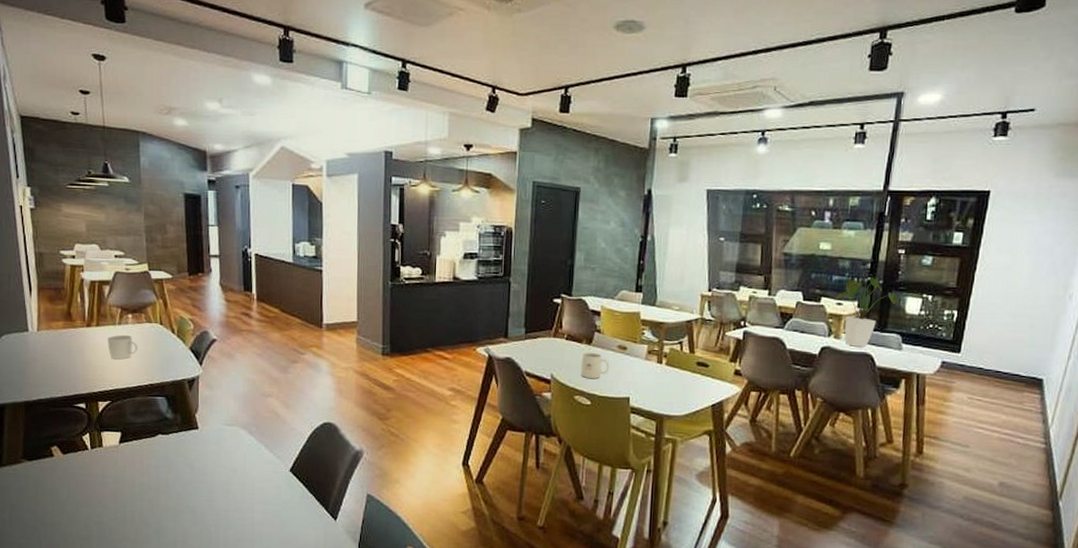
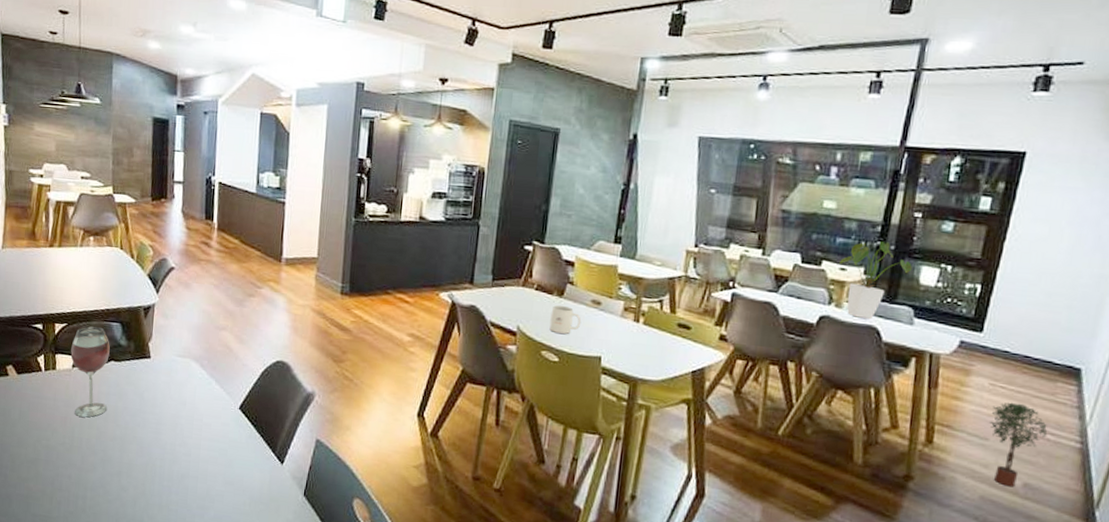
mug: present [108,334,138,360] -> none [68,257,97,283]
wineglass: none [116,401,157,491] -> present [70,326,111,418]
potted tree: none [969,412,1018,487] -> present [990,402,1048,487]

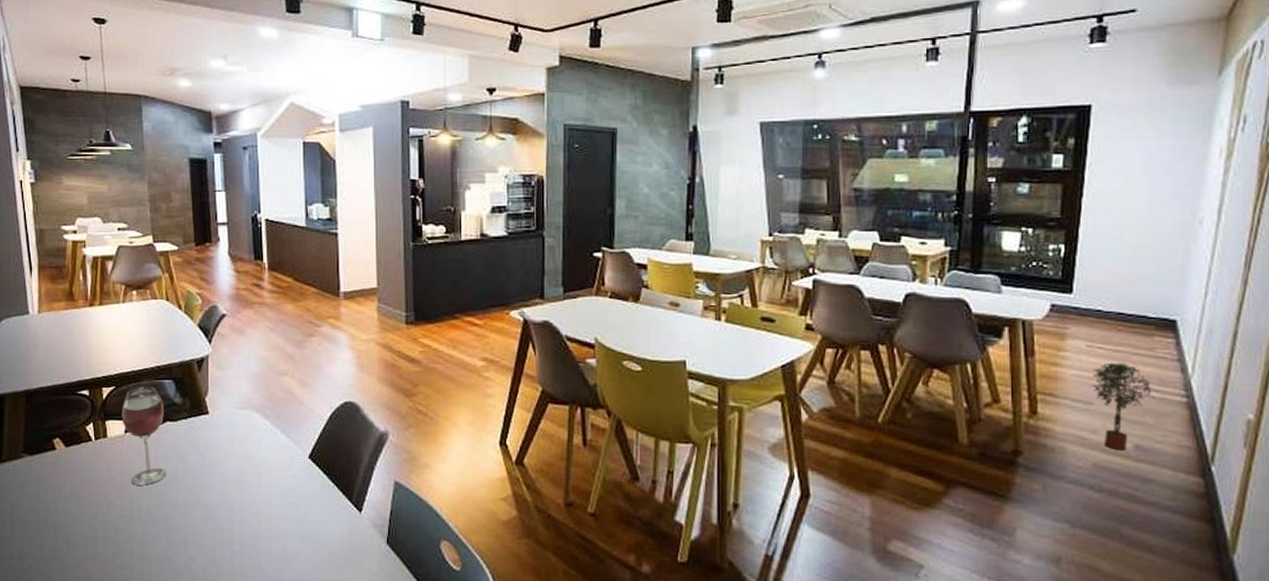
mug: present [549,305,582,335] -> none [628,312,661,342]
house plant: present [839,241,912,320] -> none [919,210,992,293]

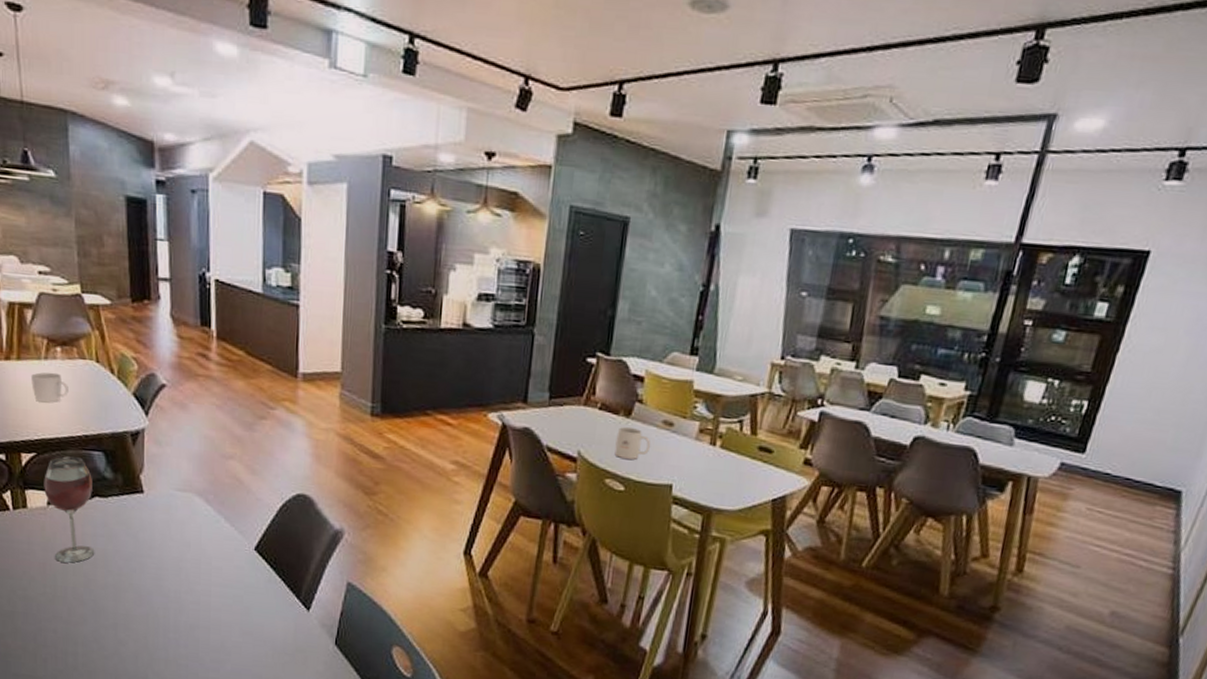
mug: none [111,313,143,341] -> present [31,372,69,403]
mug: none [628,312,661,342] -> present [614,427,651,460]
potted tree: present [1092,362,1152,451] -> none [1082,527,1141,616]

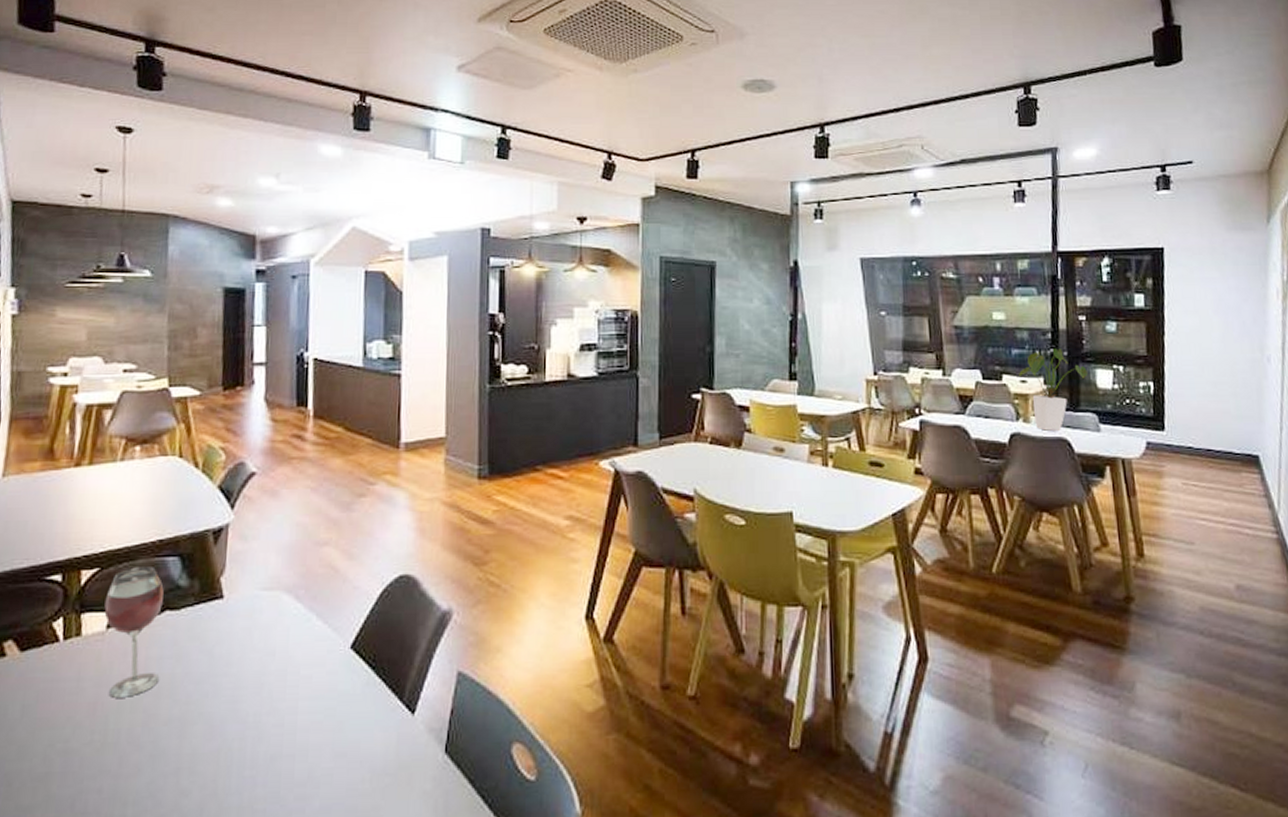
mug: present [31,372,69,403] -> none [102,474,145,509]
mug: present [614,427,651,460] -> none [730,459,766,492]
house plant: none [939,353,1017,441] -> present [1019,348,1088,432]

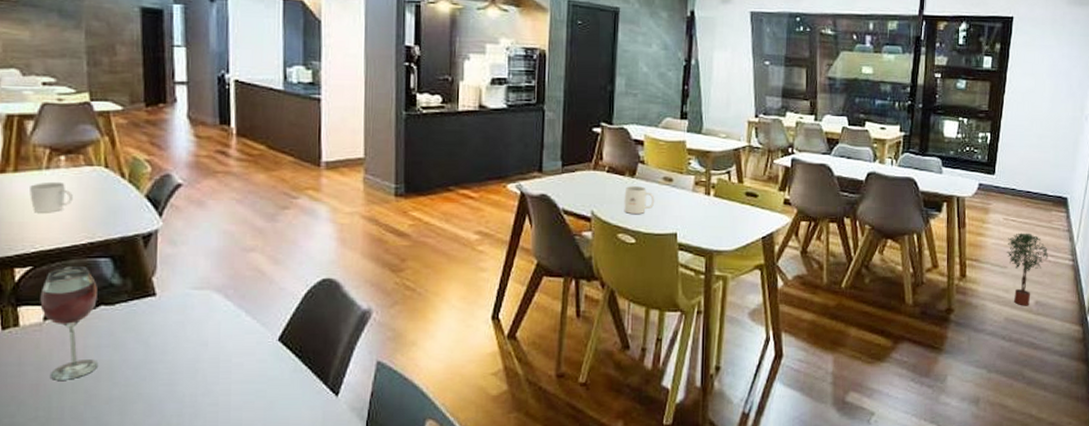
mug: none [102,474,145,509] -> present [30,181,73,213]
mug: none [730,459,766,492] -> present [624,186,655,215]
house plant: present [1019,348,1088,432] -> none [880,101,937,173]
potted tree: none [1191,500,1246,592] -> present [1006,233,1049,306]

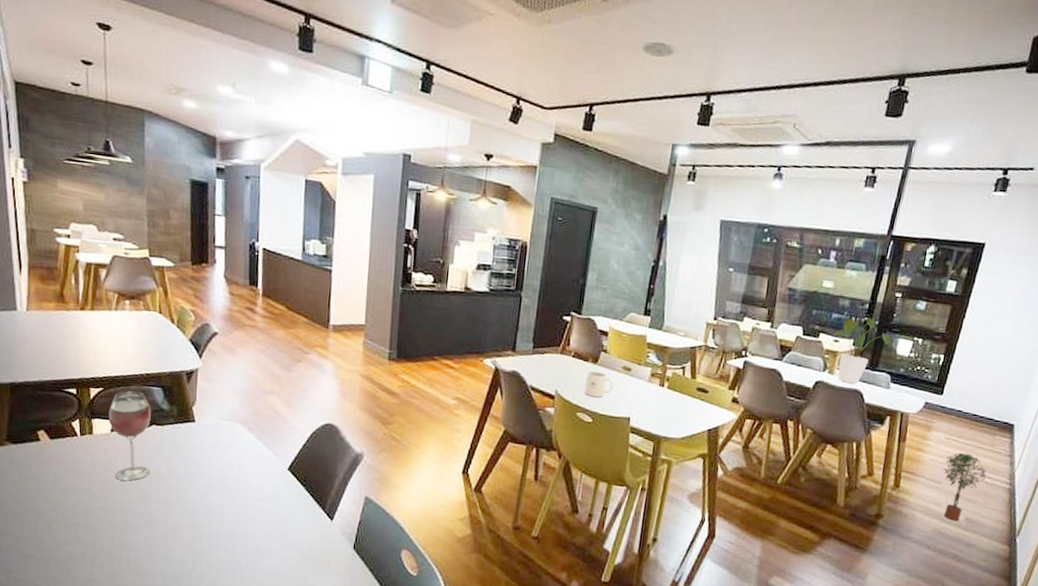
mug: present [30,181,73,213] -> none [102,321,134,347]
house plant: none [880,101,937,173] -> present [834,317,892,385]

